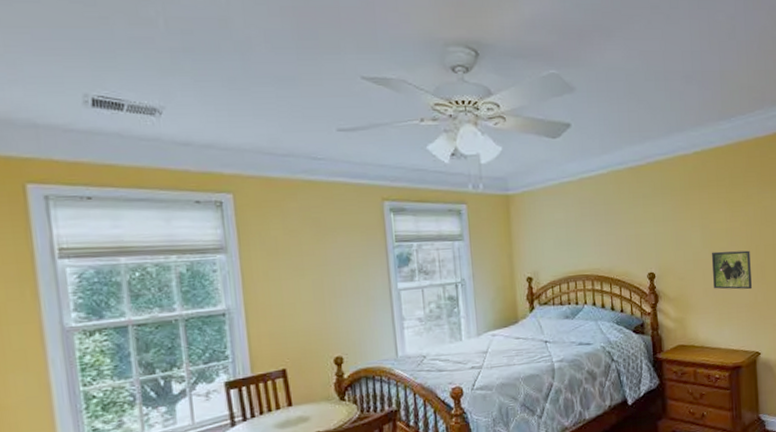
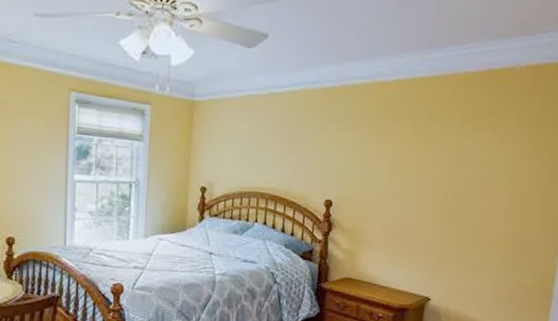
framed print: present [711,250,752,290] -> none [392,187,438,232]

